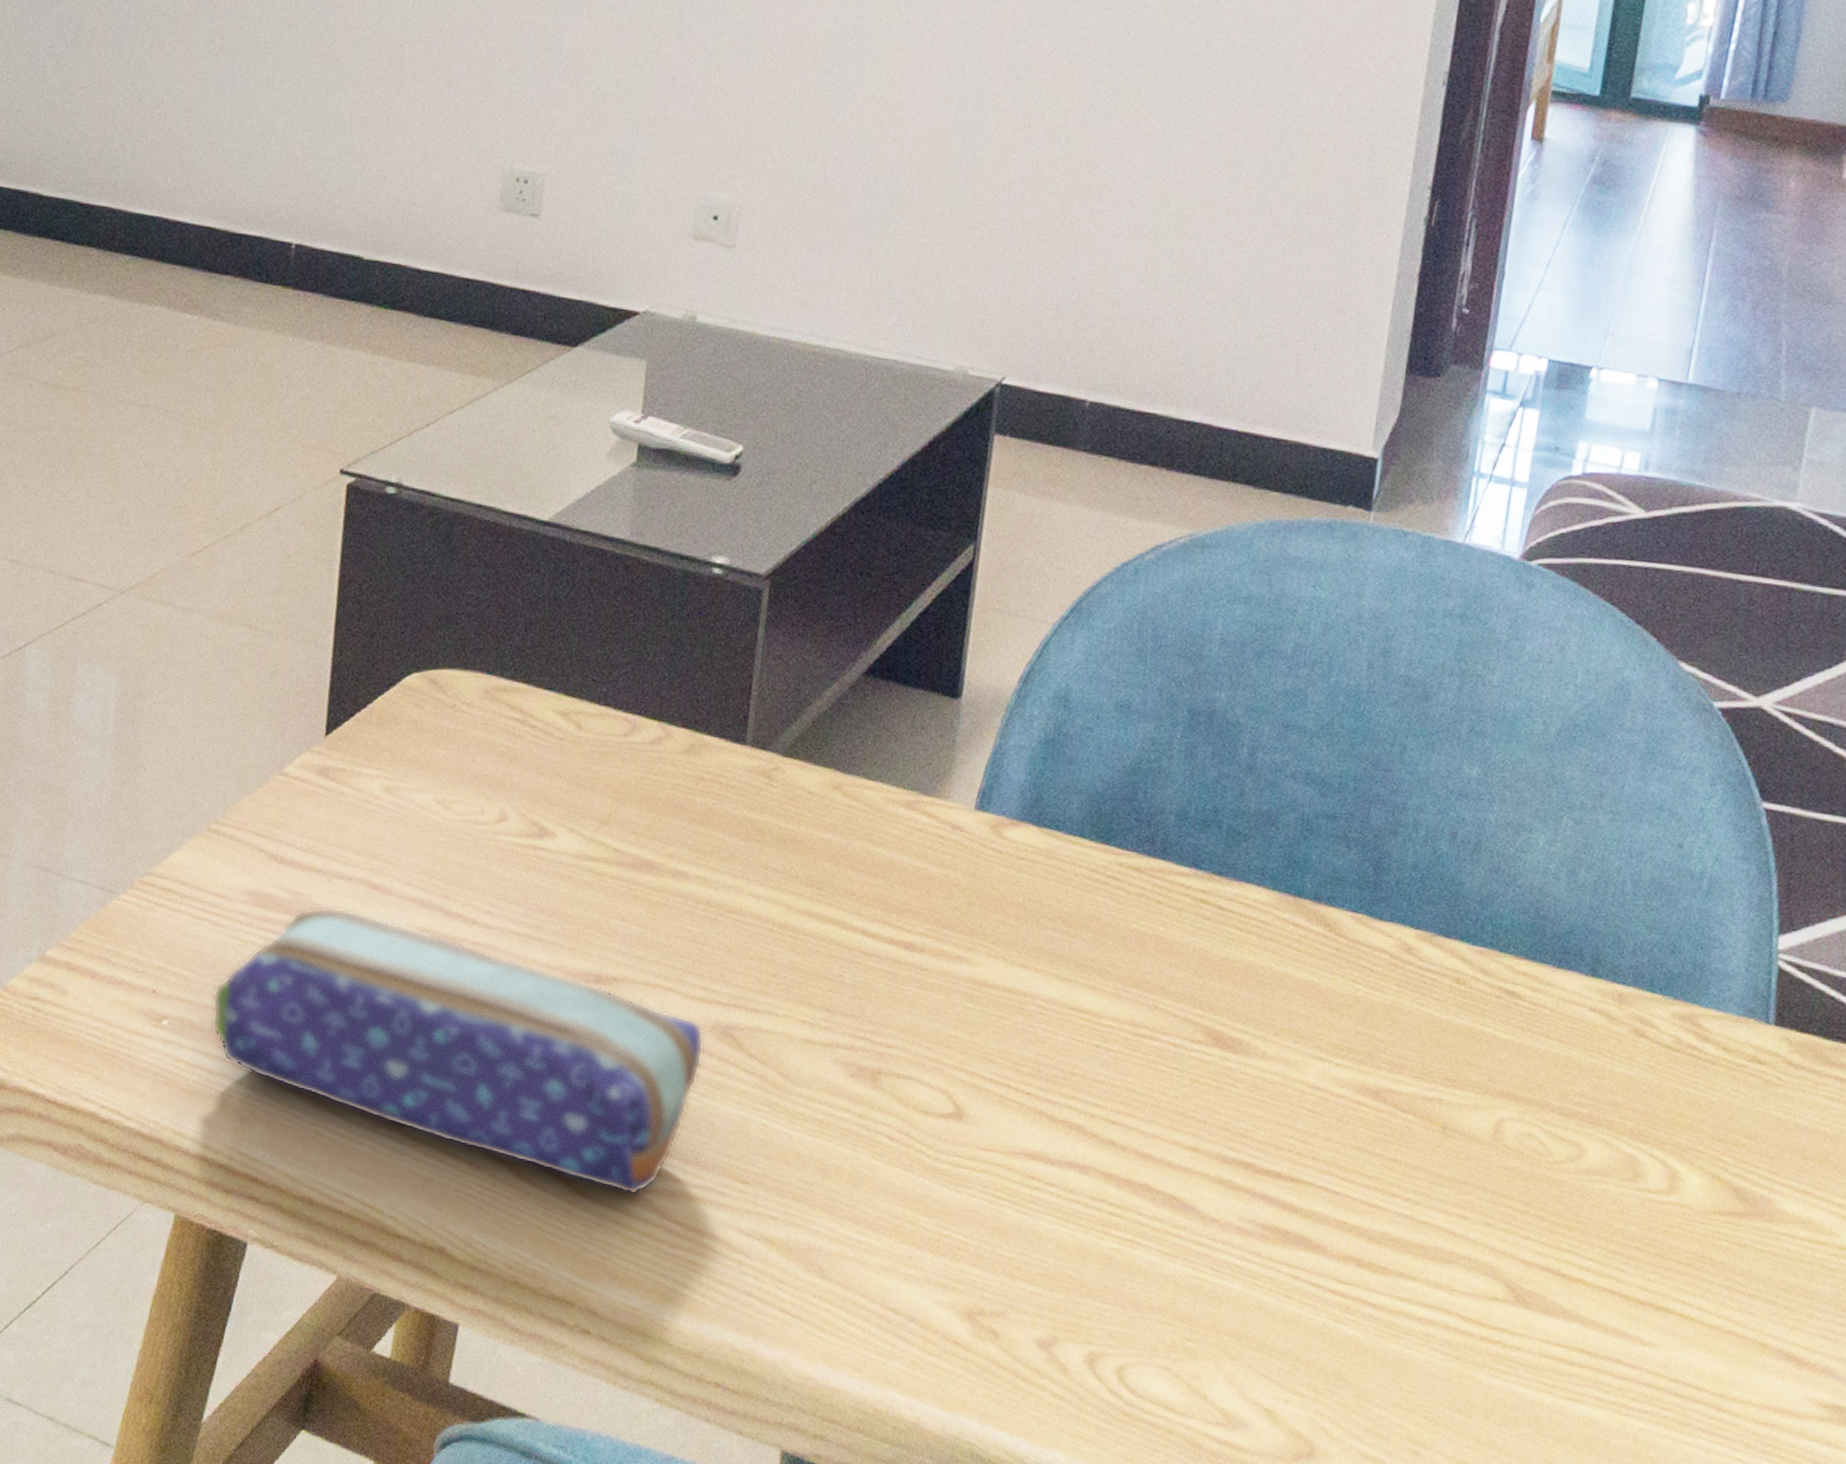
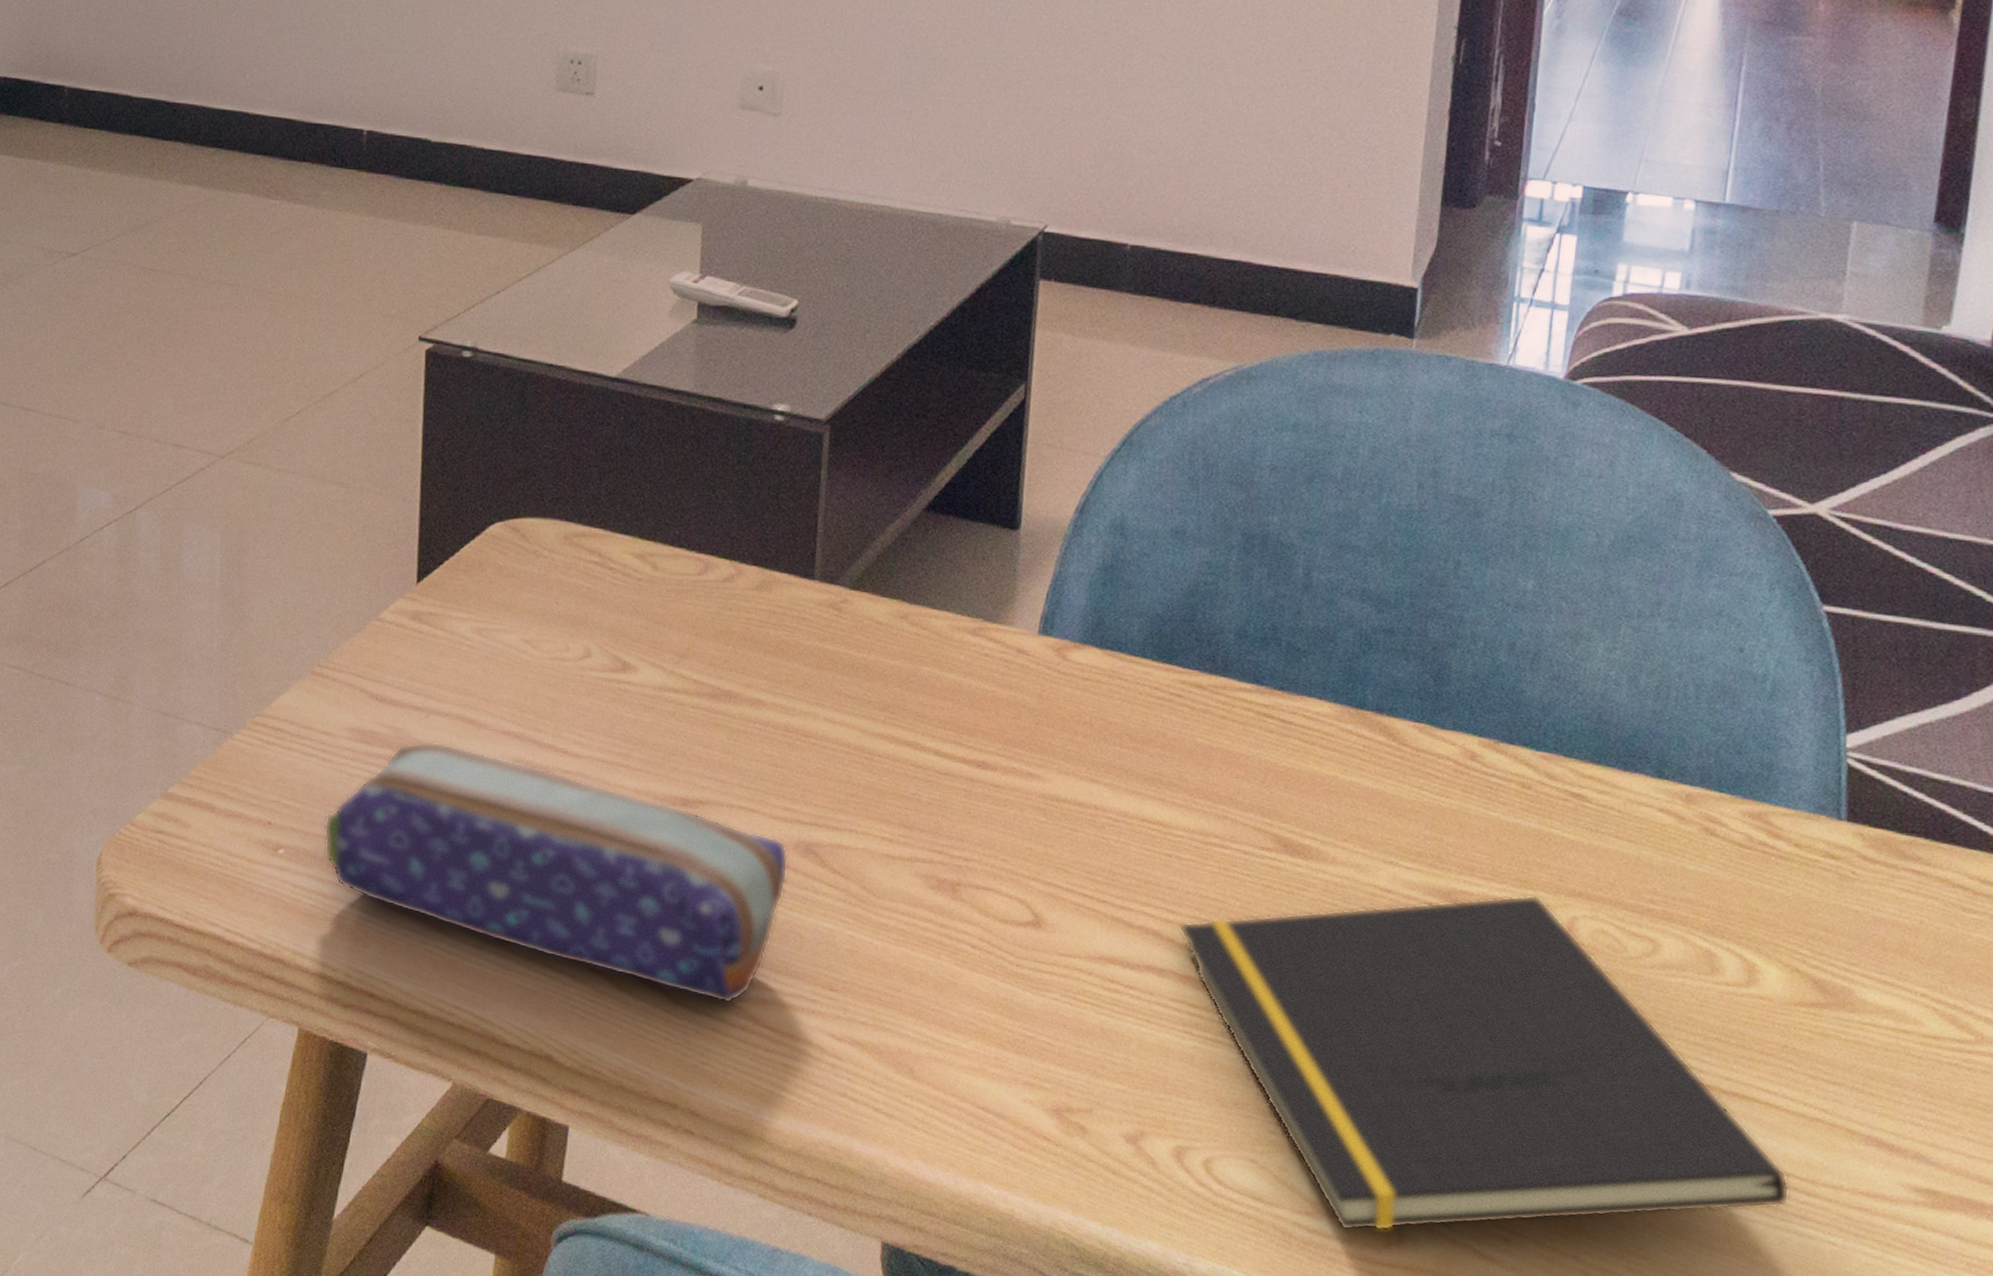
notepad: none [1103,1095,1700,1443] -> present [1178,895,1791,1231]

